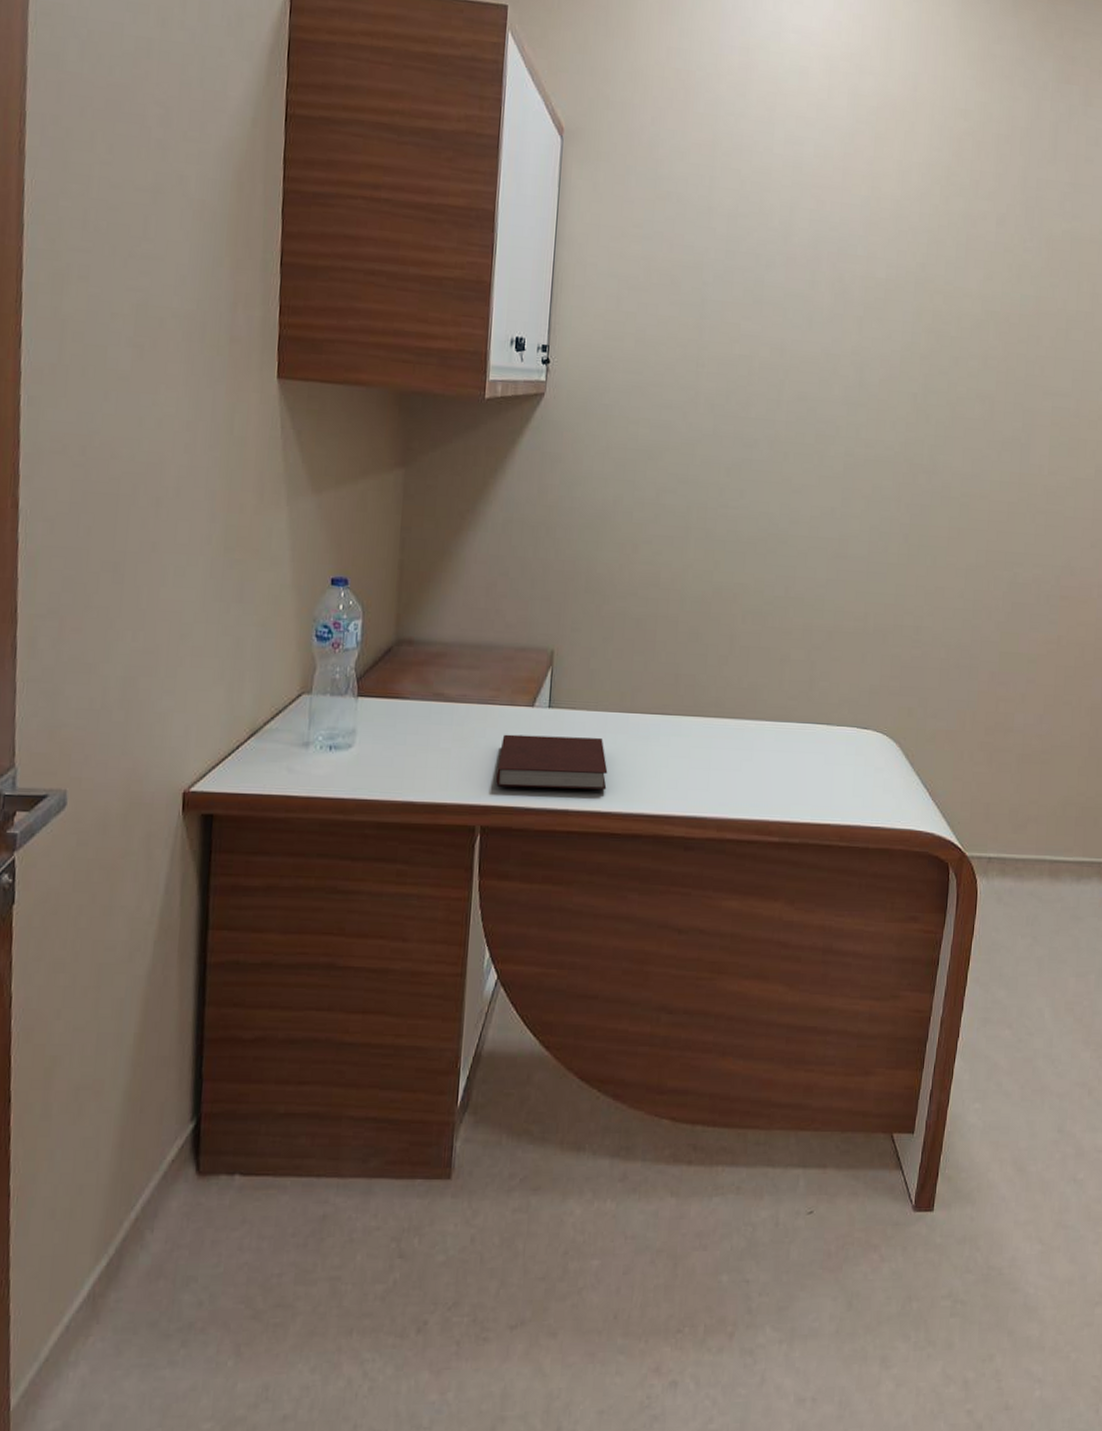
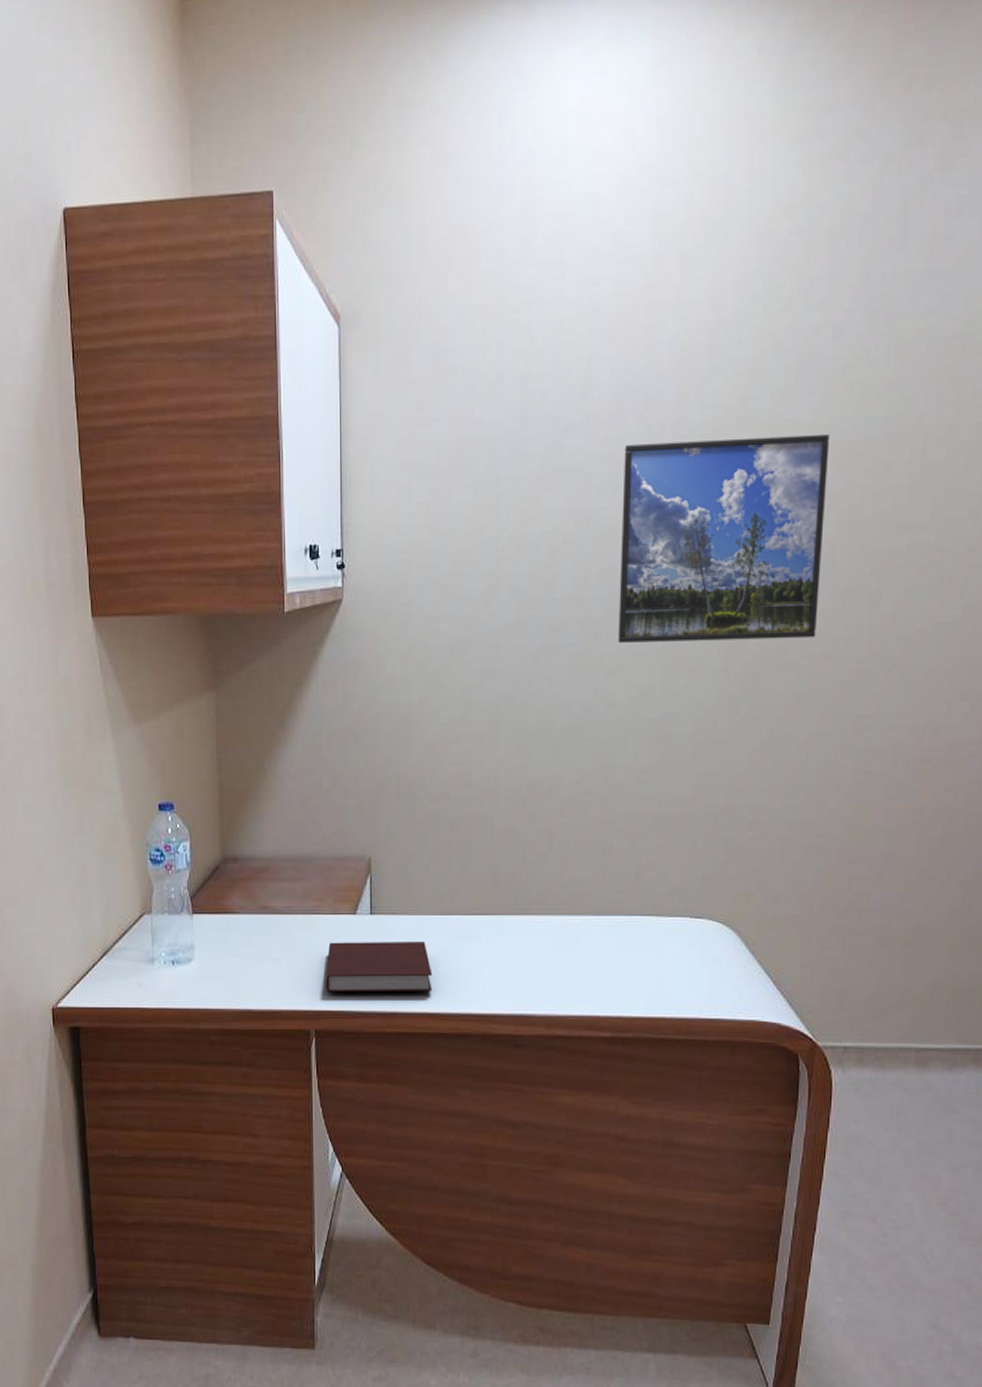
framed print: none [804,287,992,480] -> present [618,434,830,643]

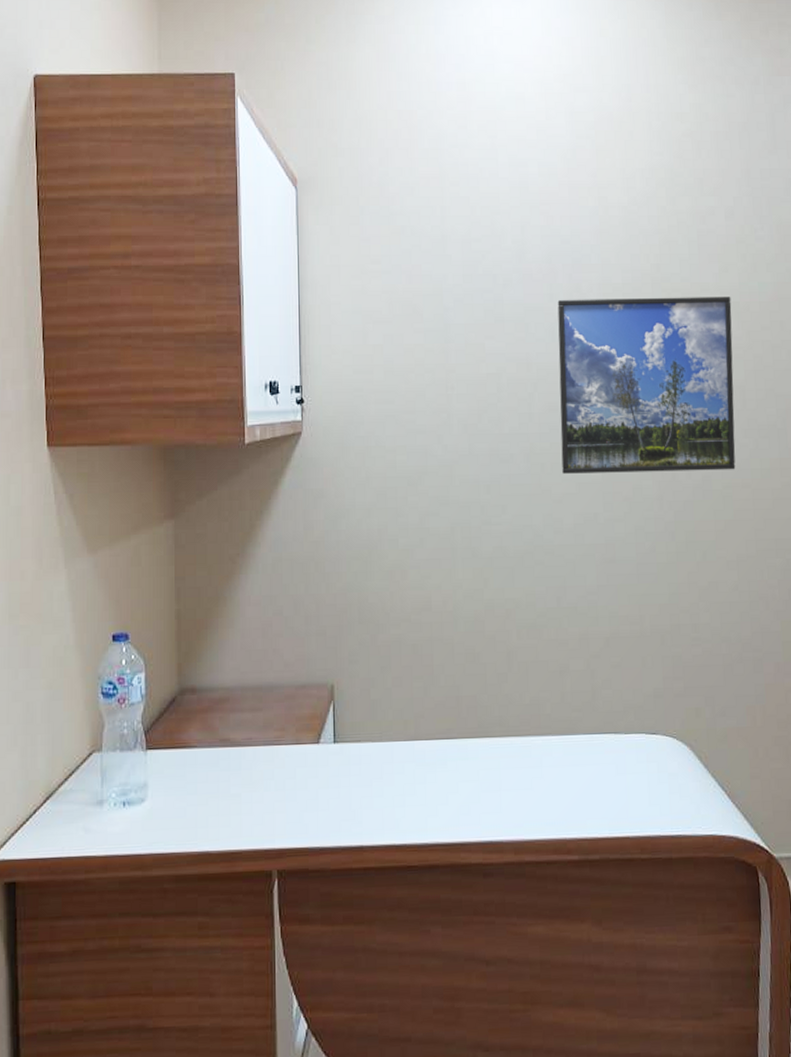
notebook: present [326,942,433,993] -> none [288,769,399,828]

